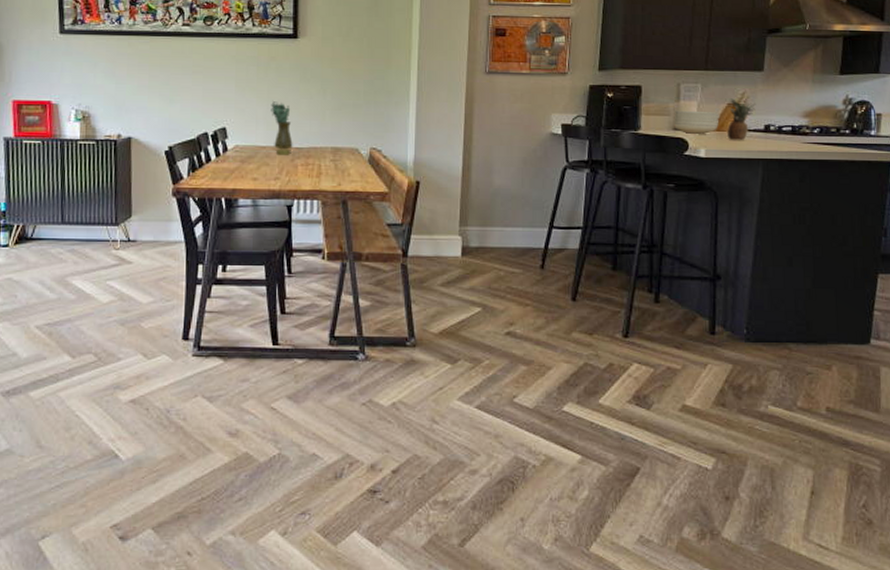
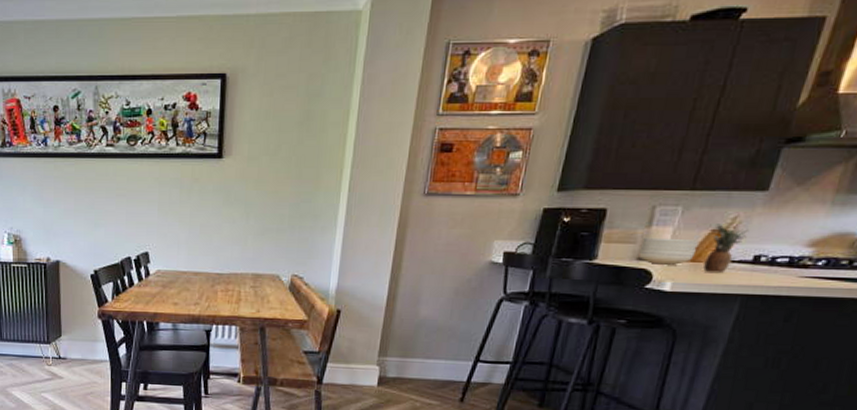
vase: present [271,100,293,155] -> none [192,224,214,281]

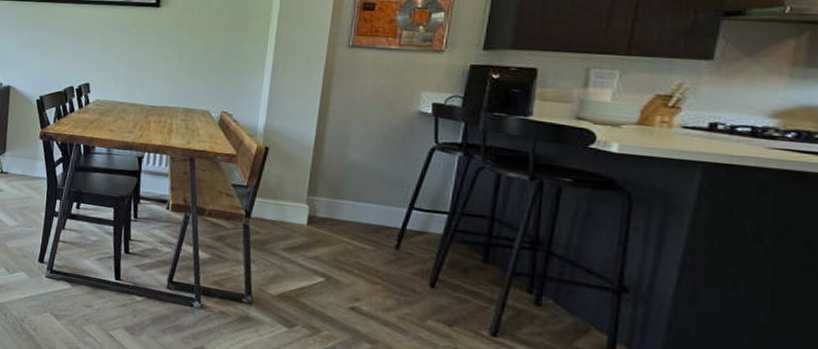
fruit: present [703,224,750,274] -> none [653,89,699,139]

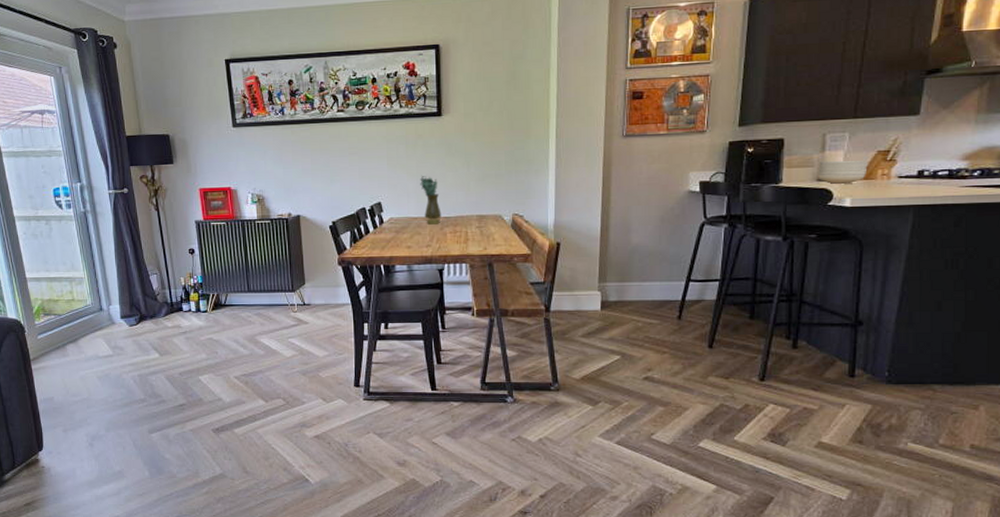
vase: none [130,61,148,112] -> present [420,175,442,225]

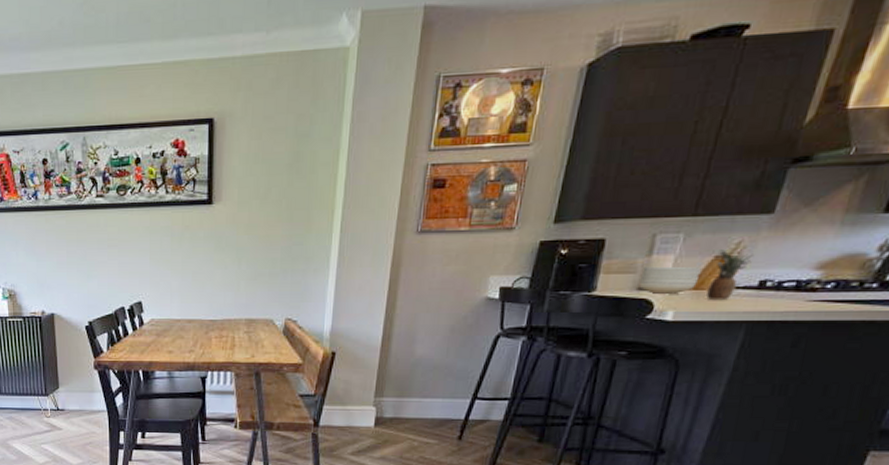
vase: present [420,175,442,225] -> none [185,272,207,328]
fruit: none [876,145,910,189] -> present [706,249,755,301]

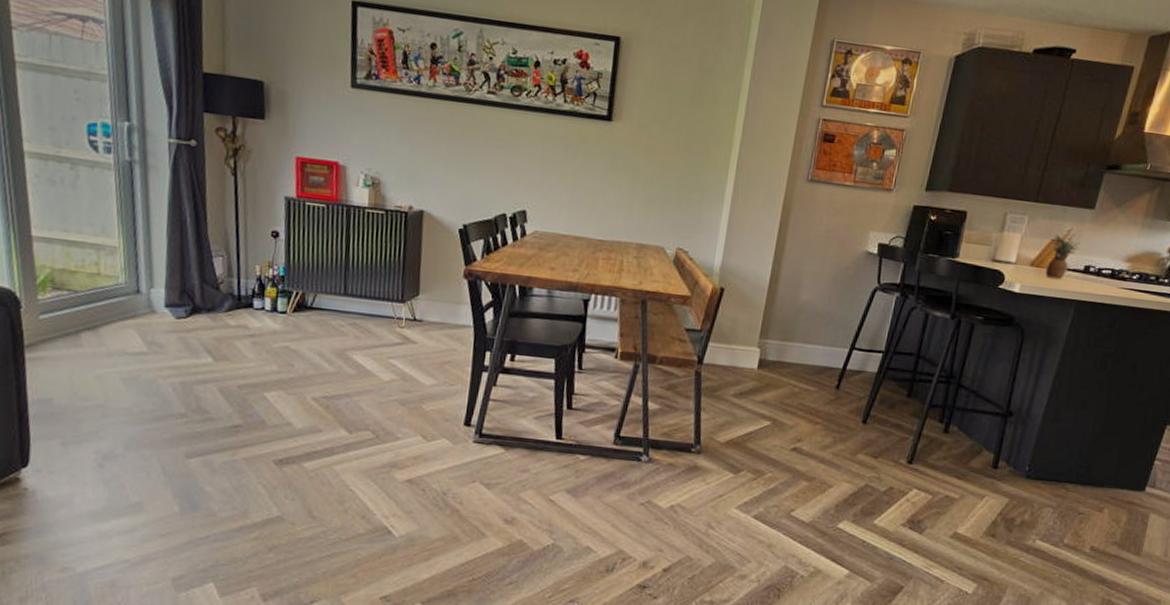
bowl: present [638,266,702,294] -> none [992,241,1042,269]

